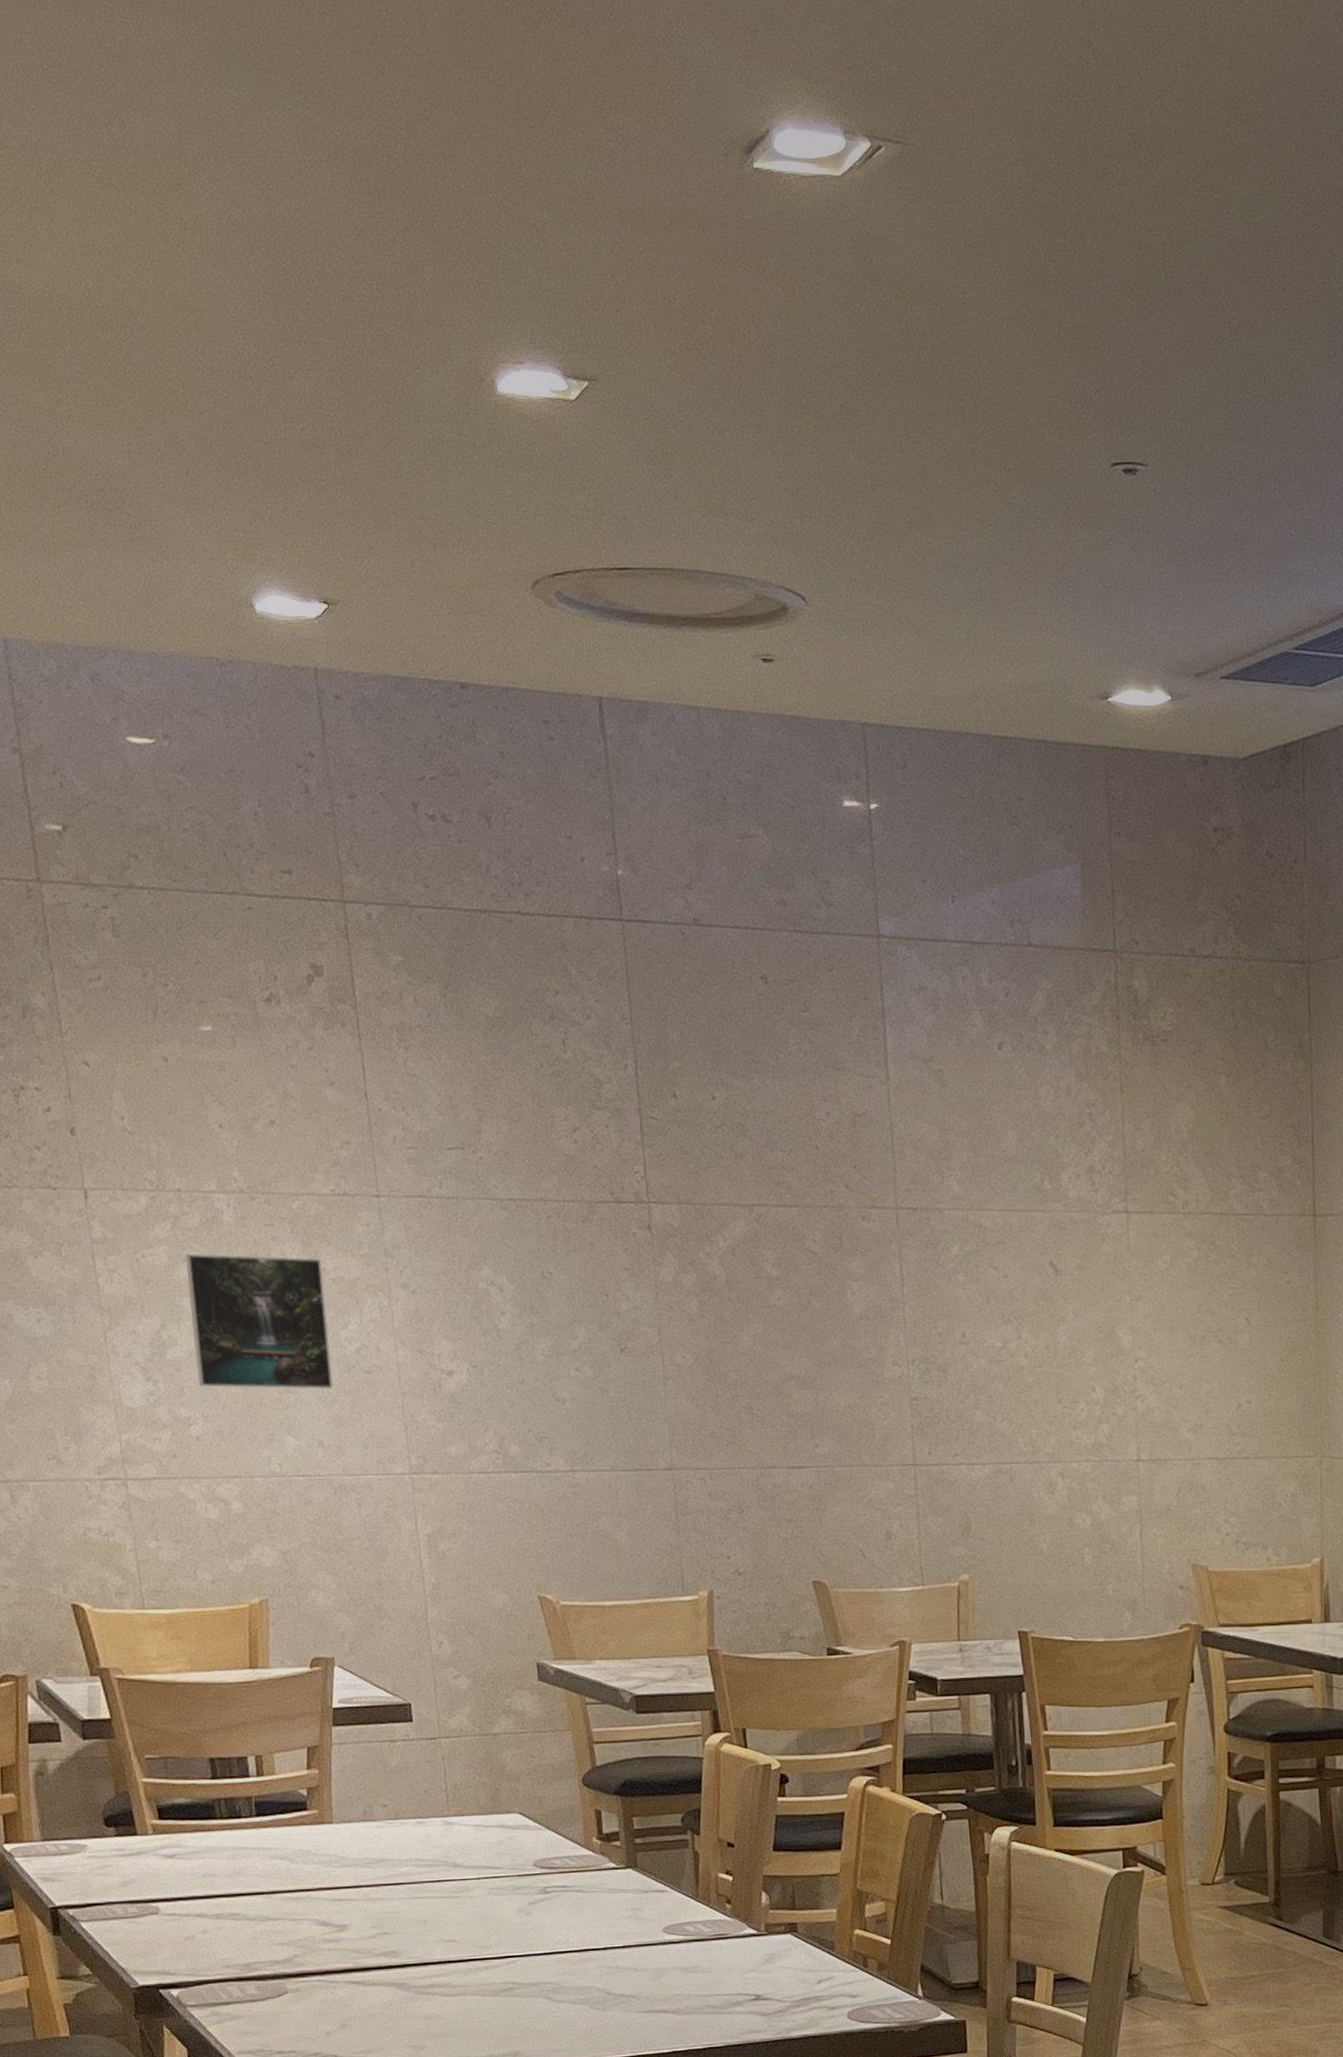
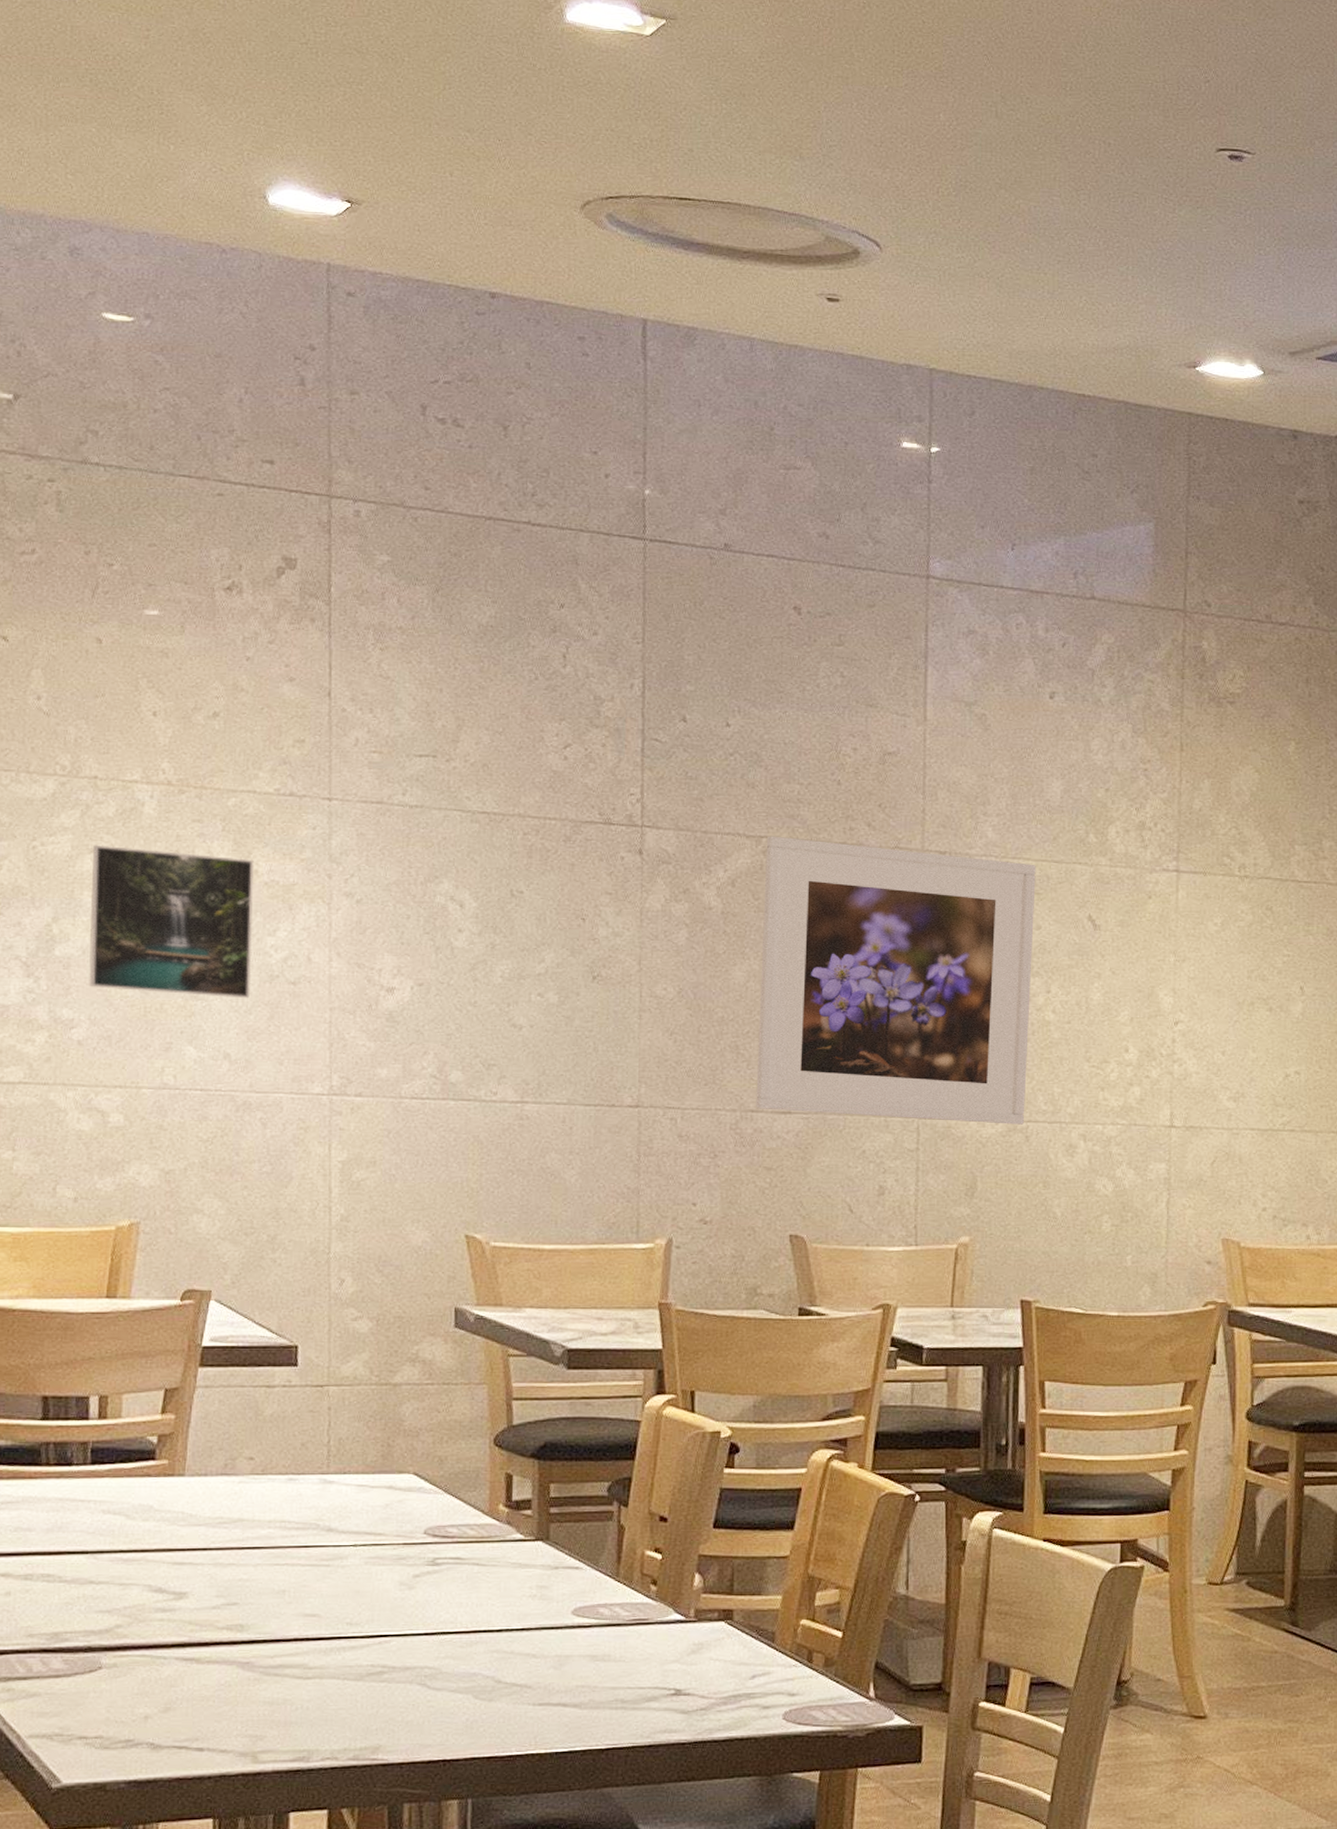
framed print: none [758,1203,1008,1467] -> present [756,836,1036,1125]

